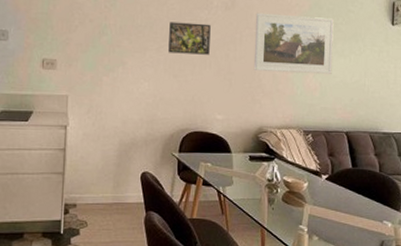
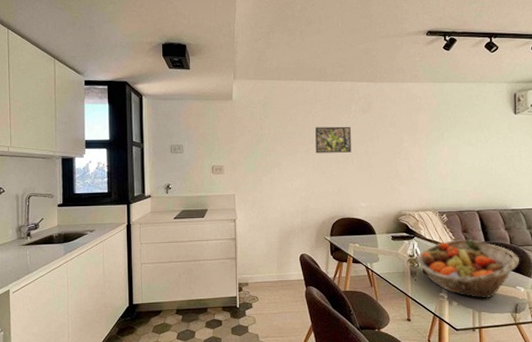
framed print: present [253,12,334,75] -> none [389,112,461,164]
fruit basket: none [276,164,388,234] -> present [417,239,519,299]

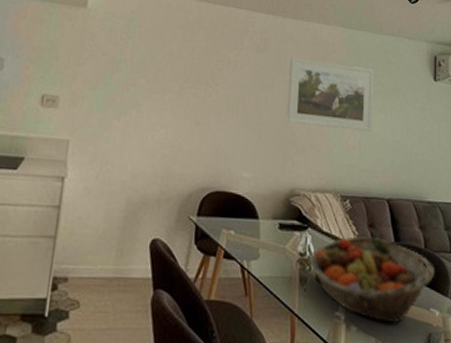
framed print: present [315,126,351,153] -> none [191,61,240,102]
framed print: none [389,112,461,164] -> present [286,57,374,133]

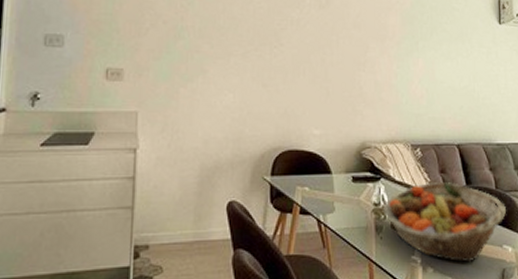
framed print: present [286,57,374,133] -> none [353,11,439,80]

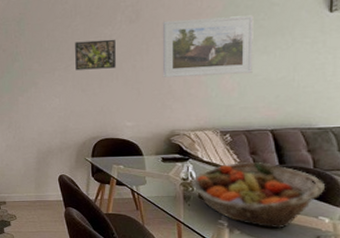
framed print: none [256,22,303,60] -> present [75,39,116,70]
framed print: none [353,11,439,80] -> present [162,15,254,79]

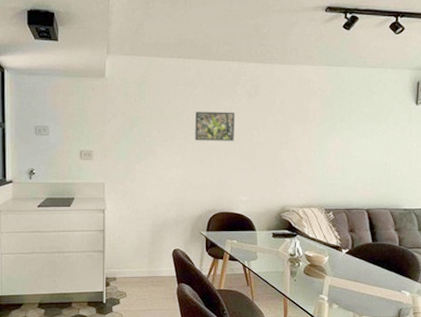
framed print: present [162,15,254,79] -> none [276,98,356,156]
fruit basket: present [191,162,325,229] -> none [298,239,407,302]

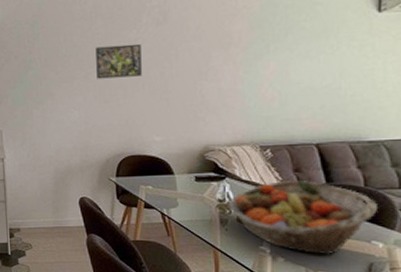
fruit basket: none [298,239,407,302] -> present [229,181,377,255]

